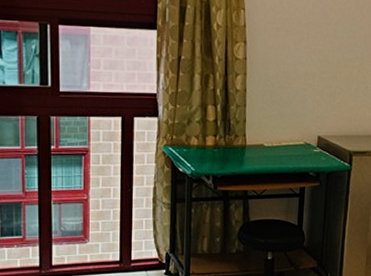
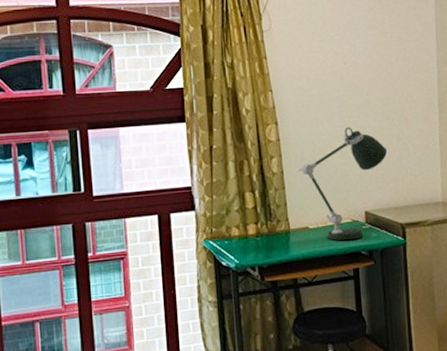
desk lamp: none [259,54,347,161] -> present [297,127,388,241]

